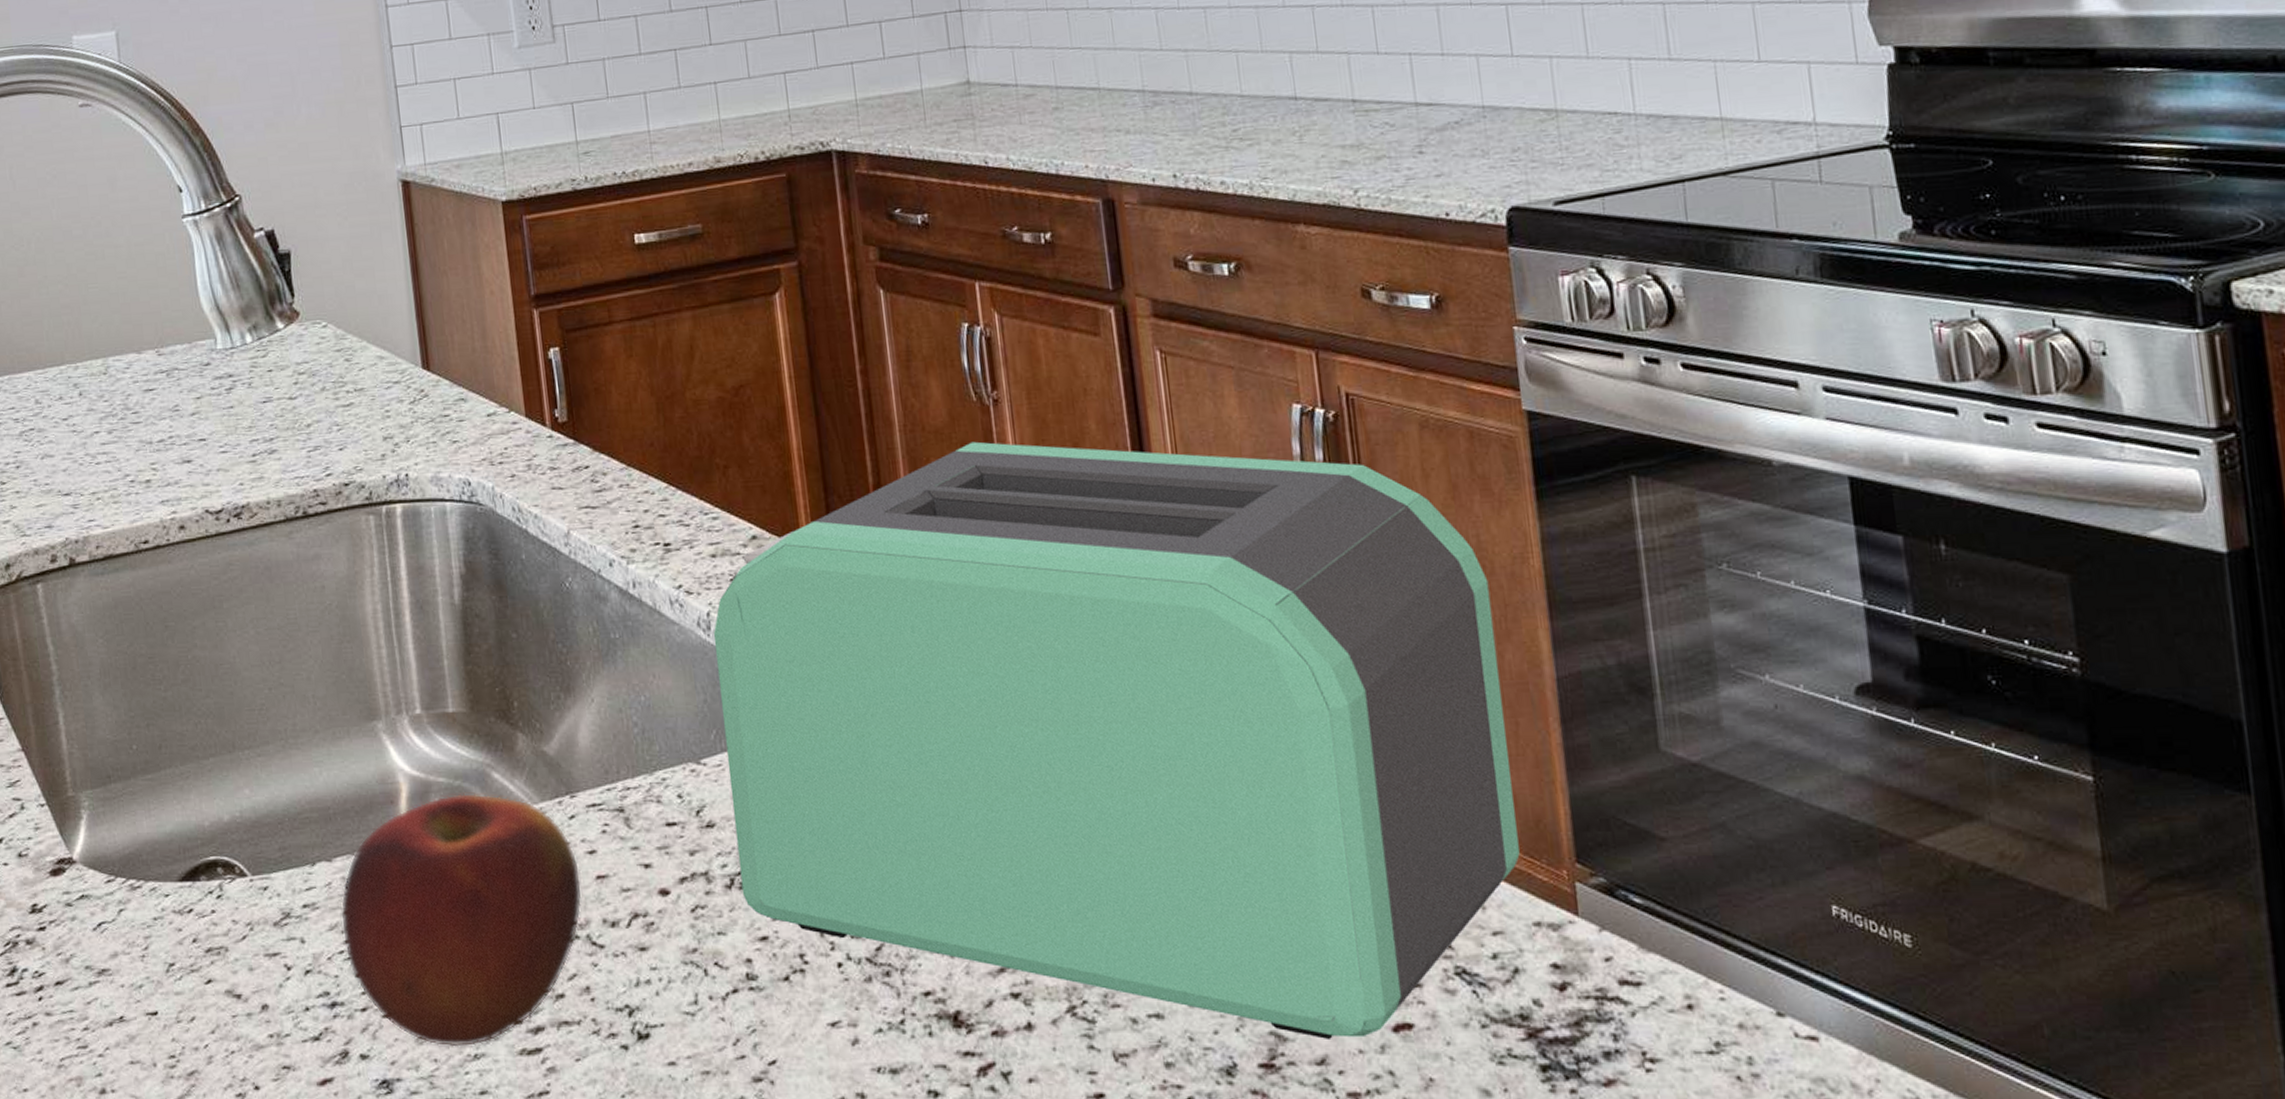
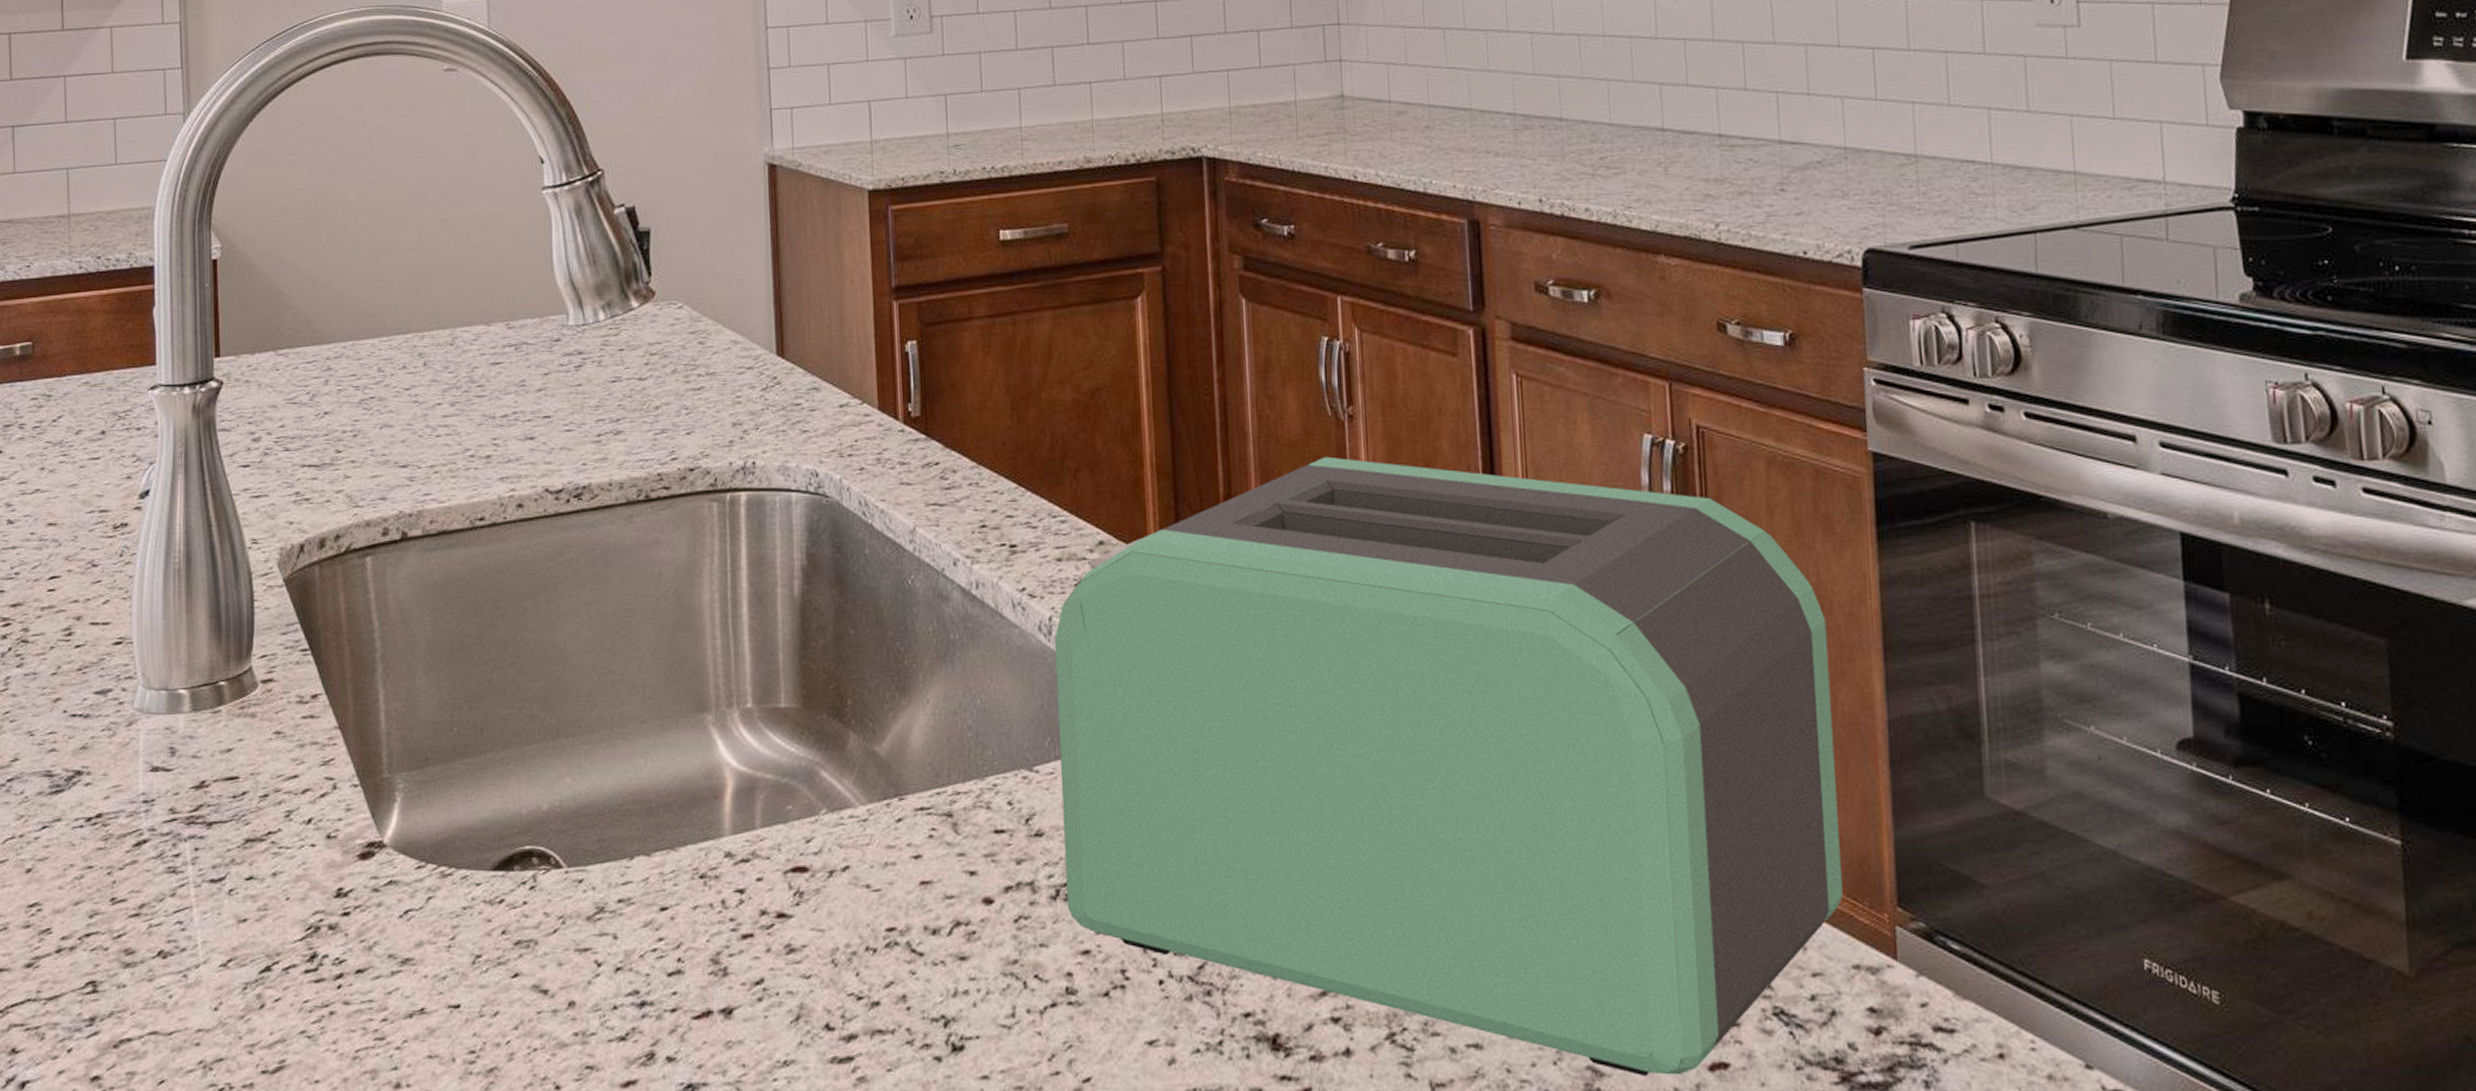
apple: present [340,793,583,1047] -> none [656,792,905,1053]

